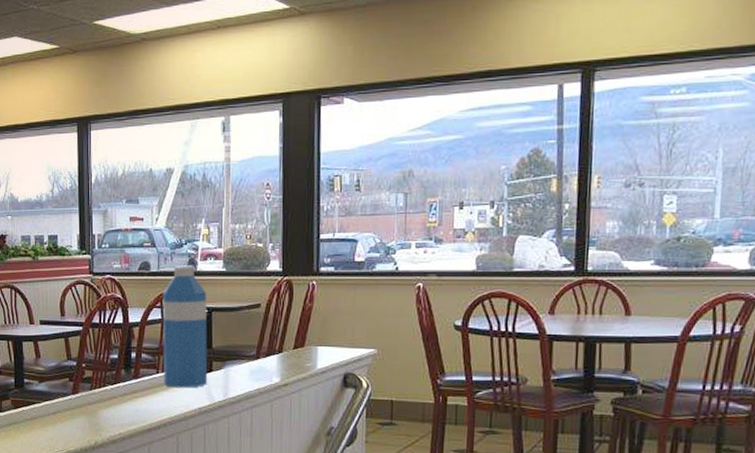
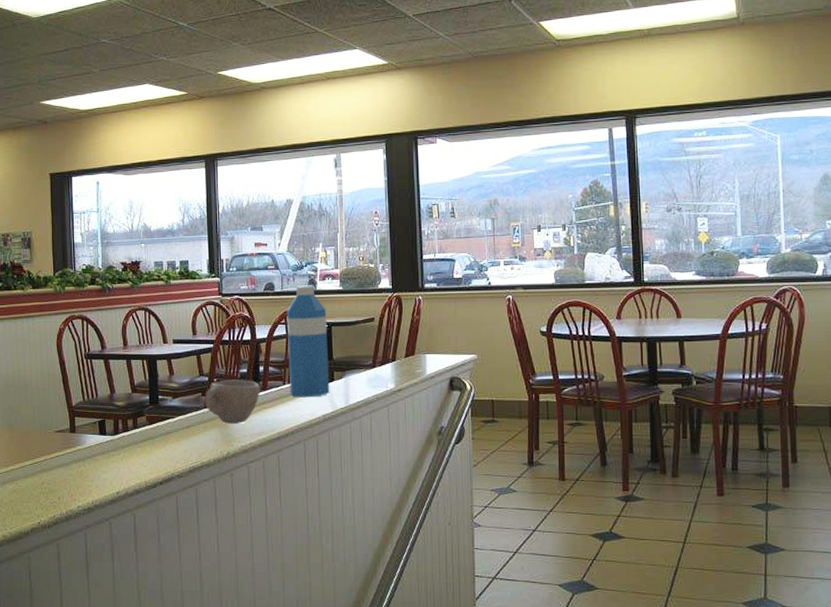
cup: none [72,365,131,412] -> present [205,380,260,424]

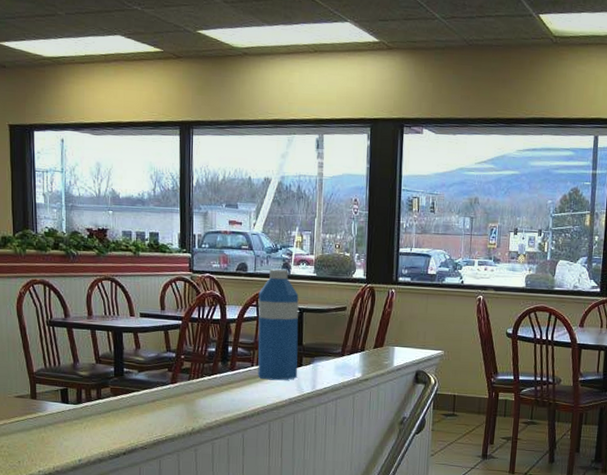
cup: present [205,380,260,424] -> none [171,357,228,401]

